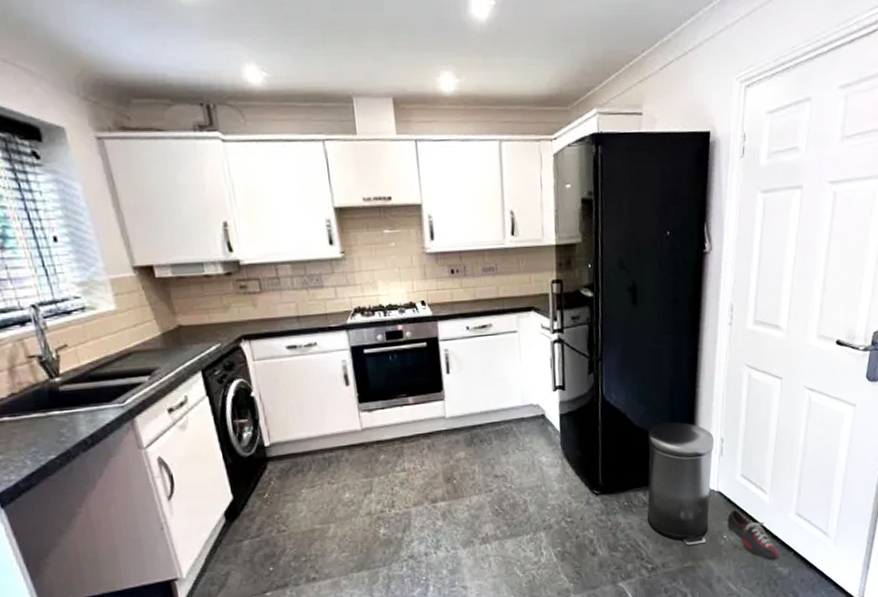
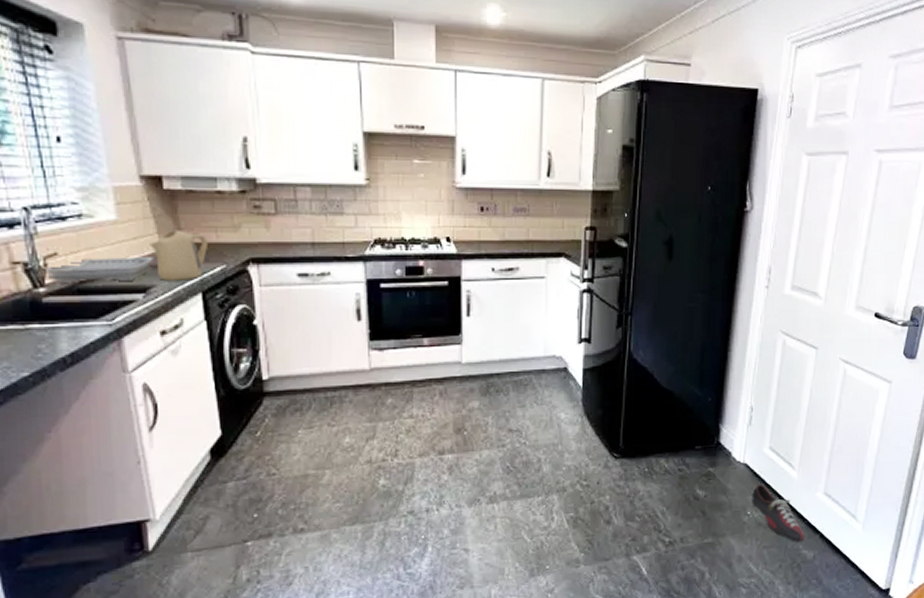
dish rack: none [55,342,155,375] -> present [42,257,154,286]
kettle: none [149,314,203,364] -> present [149,229,209,282]
pedal bin: present [647,421,715,546] -> none [667,386,744,520]

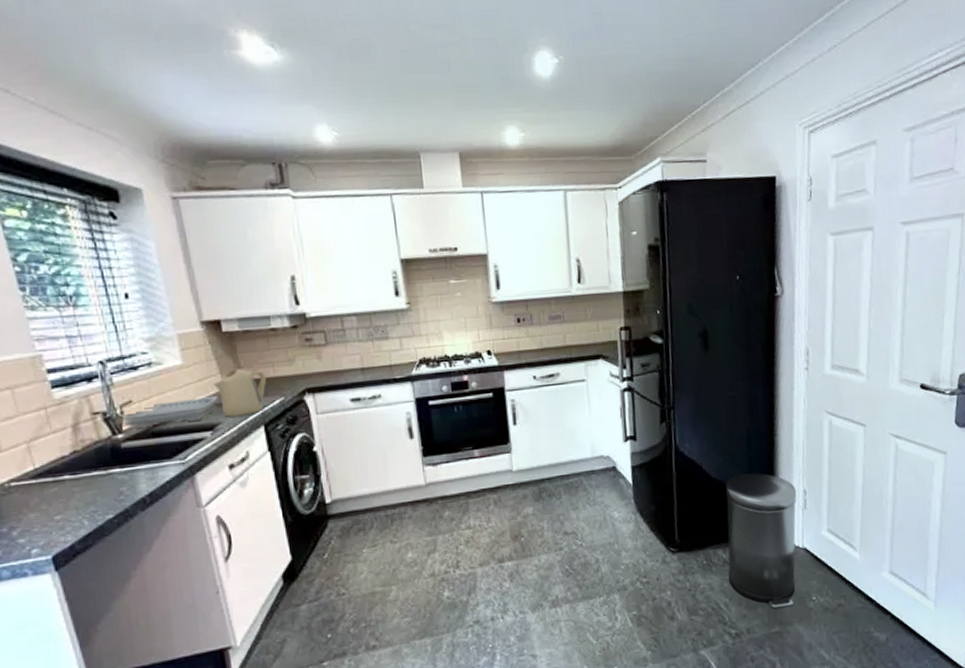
pedal bin: none [667,386,744,520] -> present [725,472,797,609]
shoe: present [752,484,805,542] -> none [815,567,875,625]

